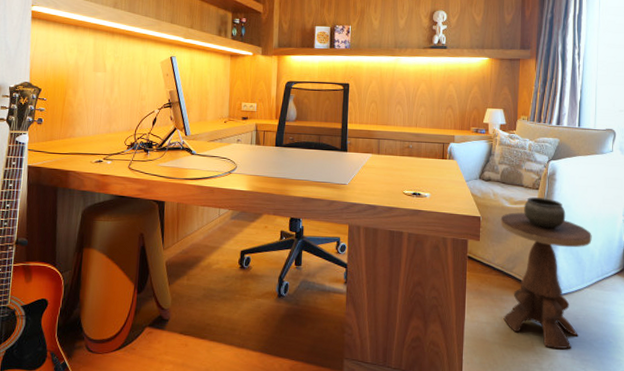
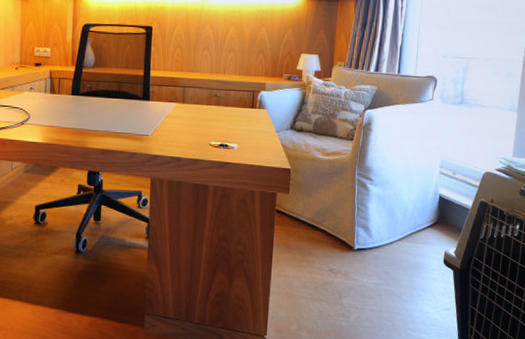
side table: present [500,197,592,349] -> none [311,148,407,302]

